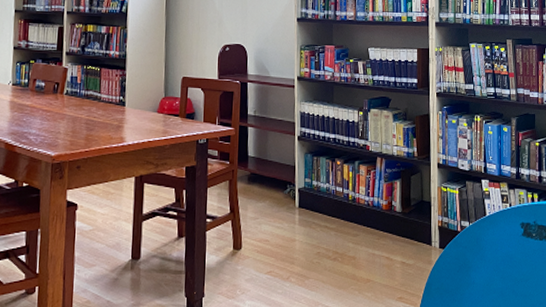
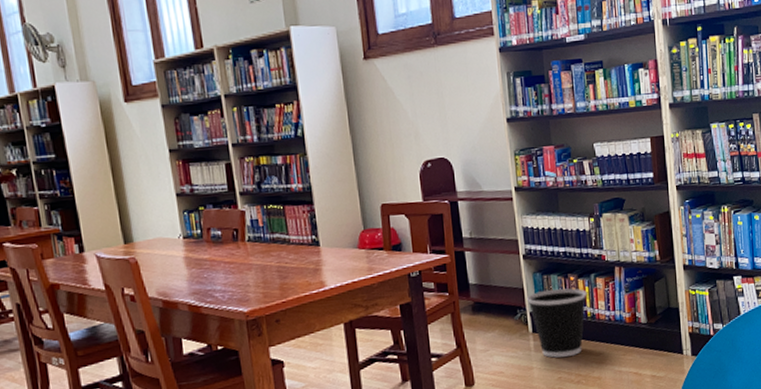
wastebasket: none [296,170,351,233] -> present [526,288,587,358]

